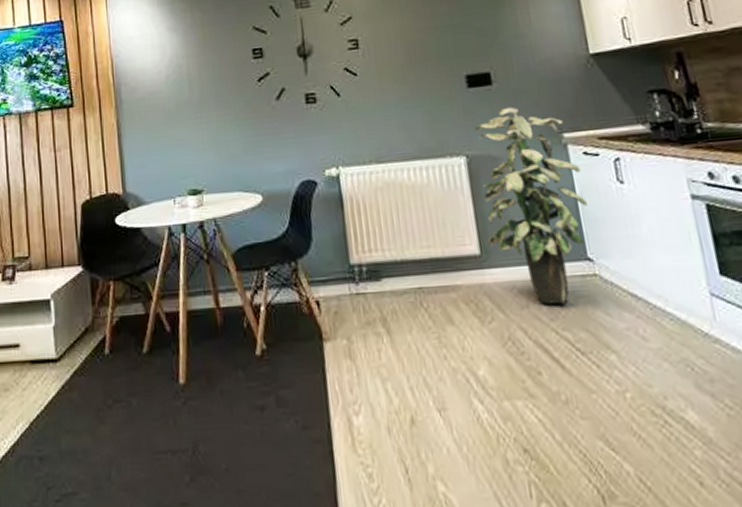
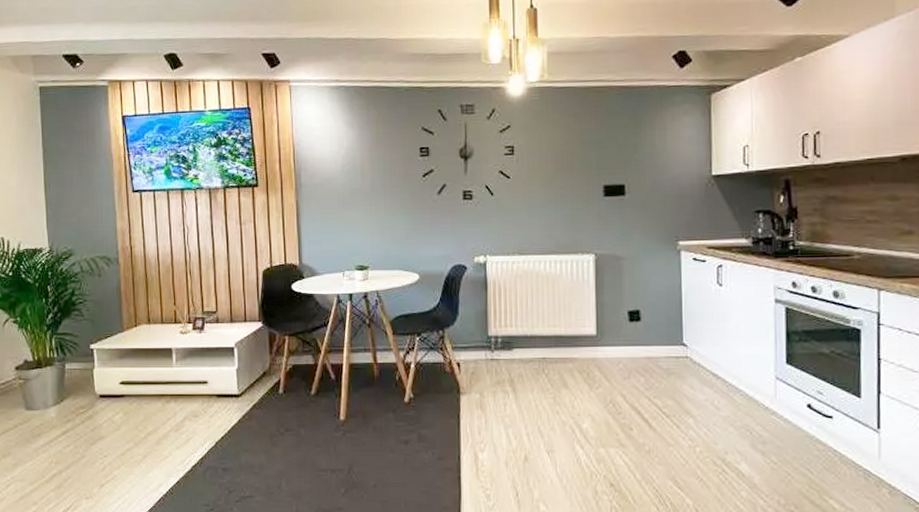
indoor plant: present [474,107,587,305] -> none [603,215,689,379]

